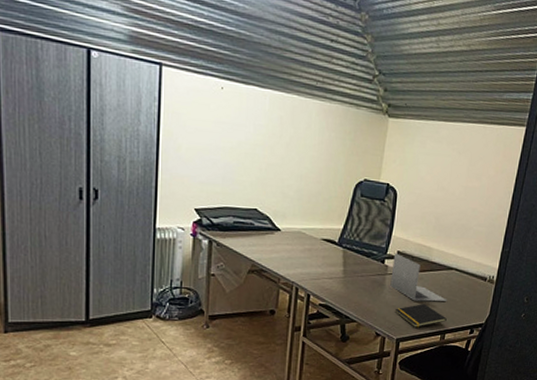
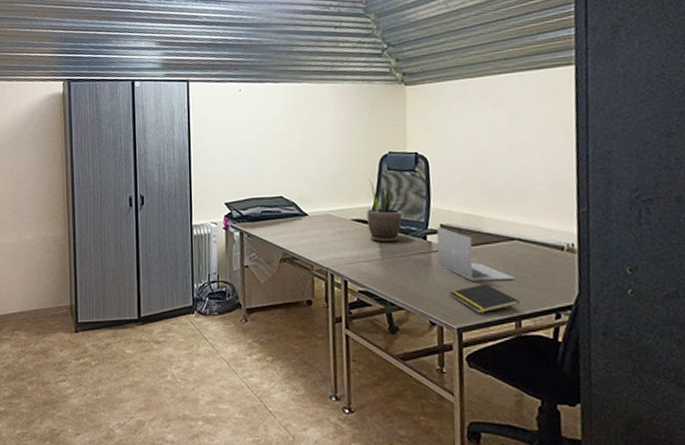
potted plant: none [335,203,368,264] -> present [367,179,403,243]

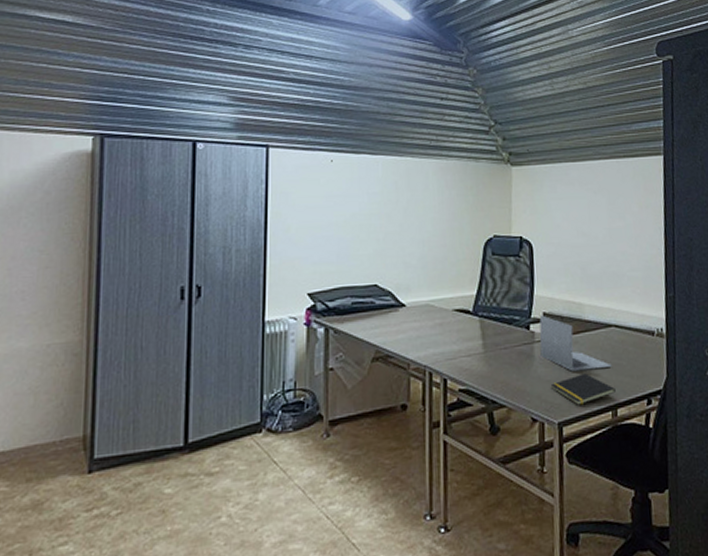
potted plant: present [367,179,403,243] -> none [469,265,506,335]

